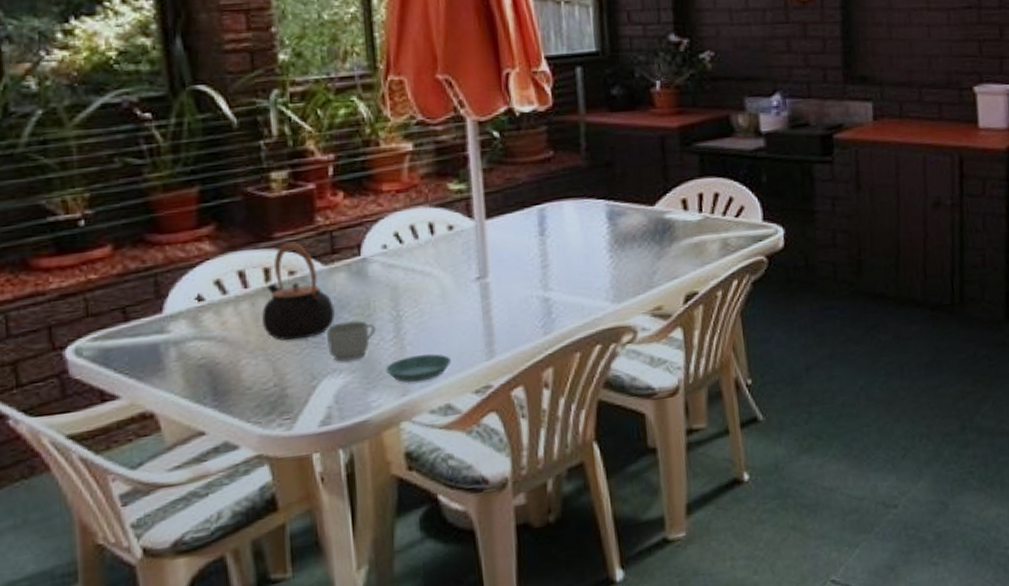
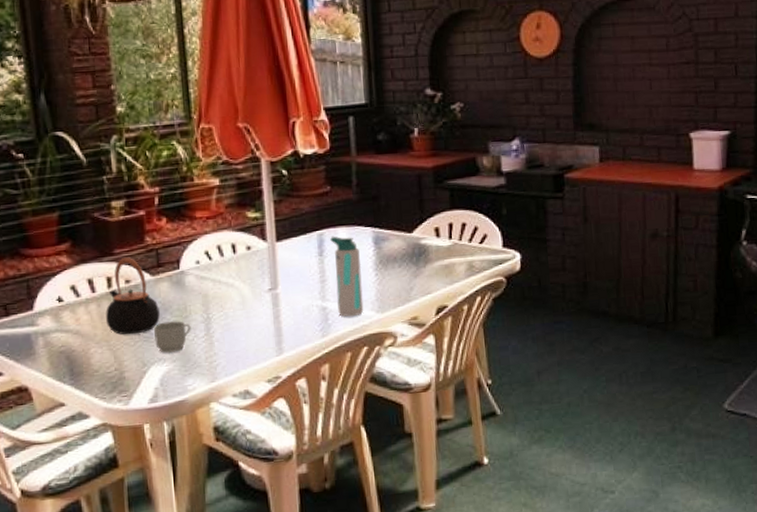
saucer: present [385,353,452,383] -> none [198,349,250,372]
water bottle: none [554,211,596,310] -> present [330,236,364,317]

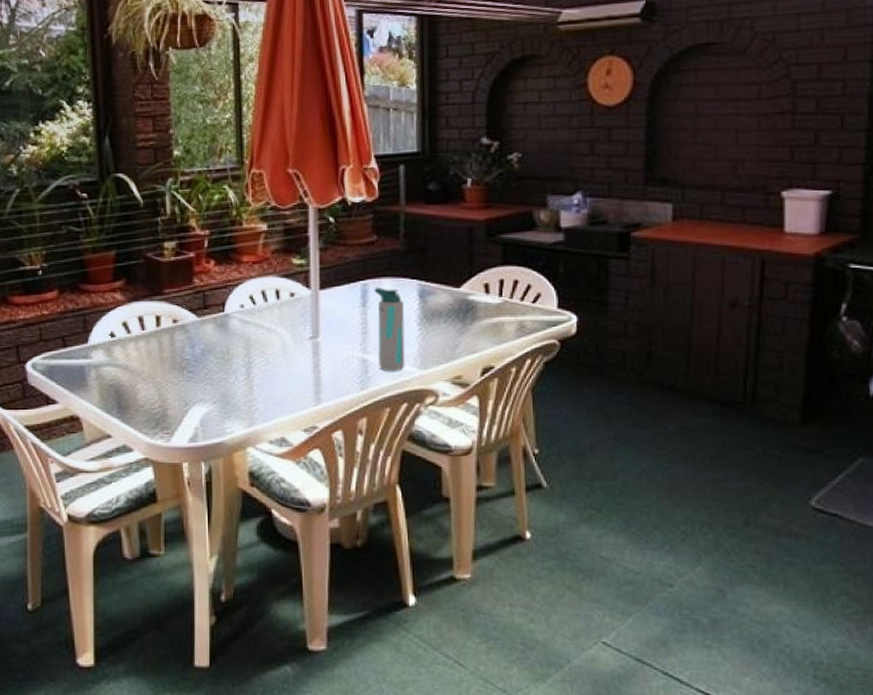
teapot: present [106,258,160,335] -> none [153,298,203,374]
mug: present [154,321,191,353] -> none [197,363,232,394]

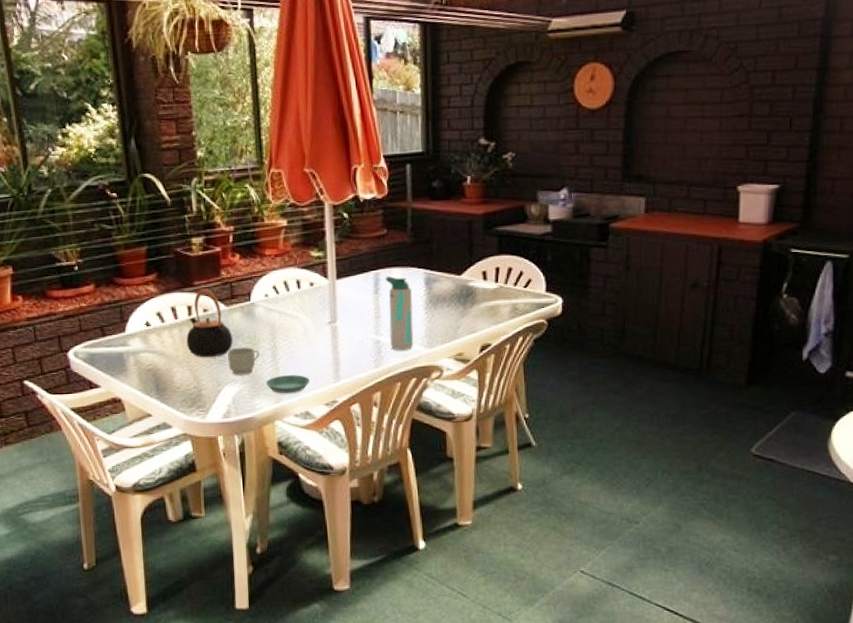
teapot: none [153,298,203,374] -> present [186,289,233,358]
mug: none [197,363,232,394] -> present [228,347,260,375]
saucer: none [238,396,288,417] -> present [265,375,310,394]

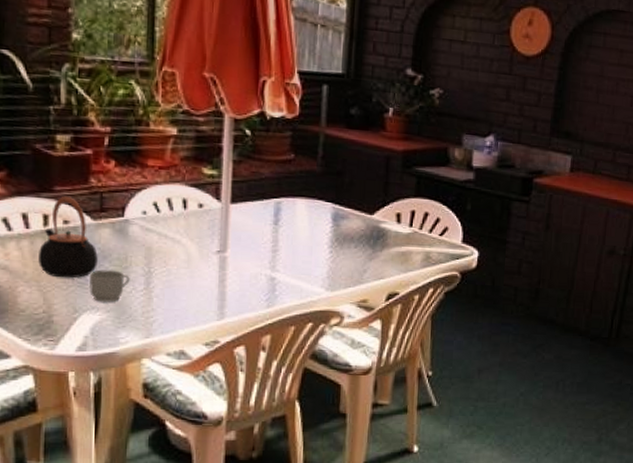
saucer: present [265,375,310,394] -> none [134,307,189,329]
water bottle: present [385,276,414,351] -> none [287,206,316,291]

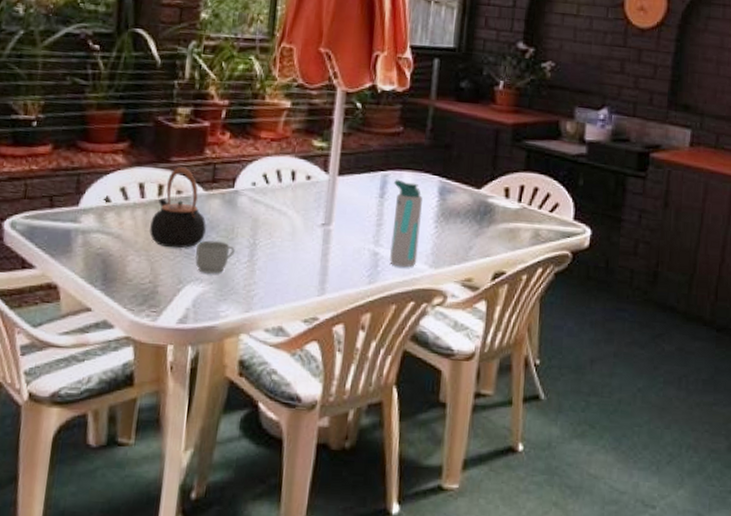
water bottle: none [287,206,316,291] -> present [390,179,422,268]

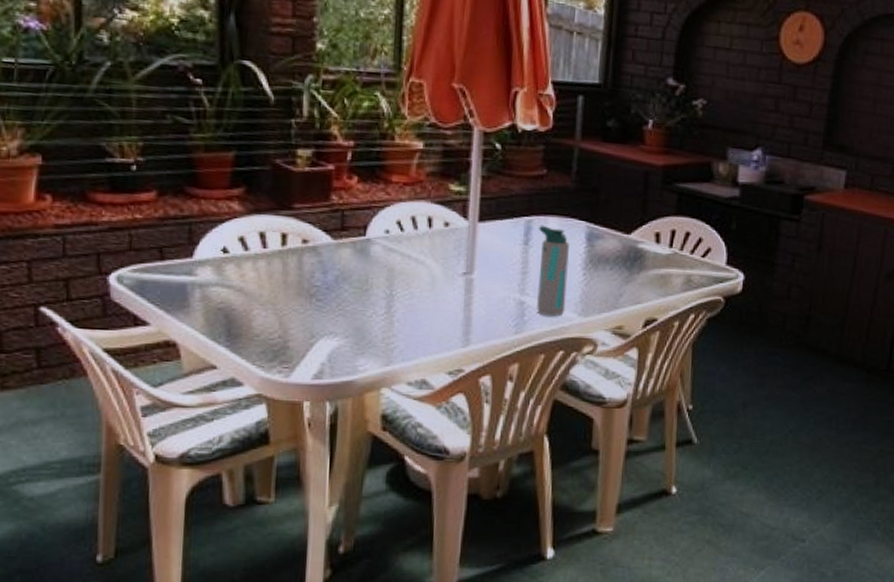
teapot: present [149,167,206,249] -> none [275,214,337,301]
mug: present [195,240,235,274] -> none [328,292,371,327]

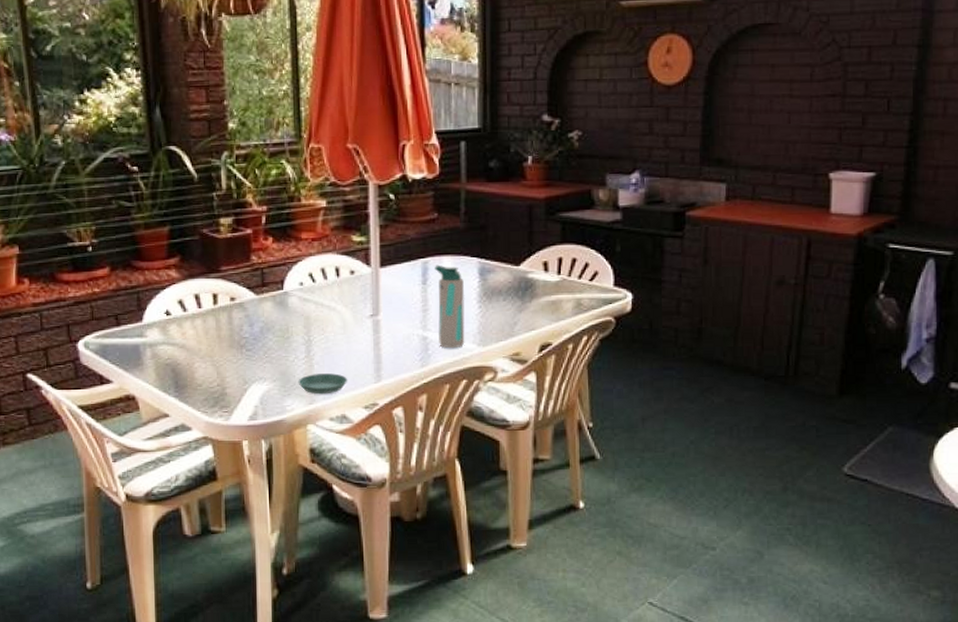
saucer: none [374,332,432,356] -> present [298,373,348,395]

